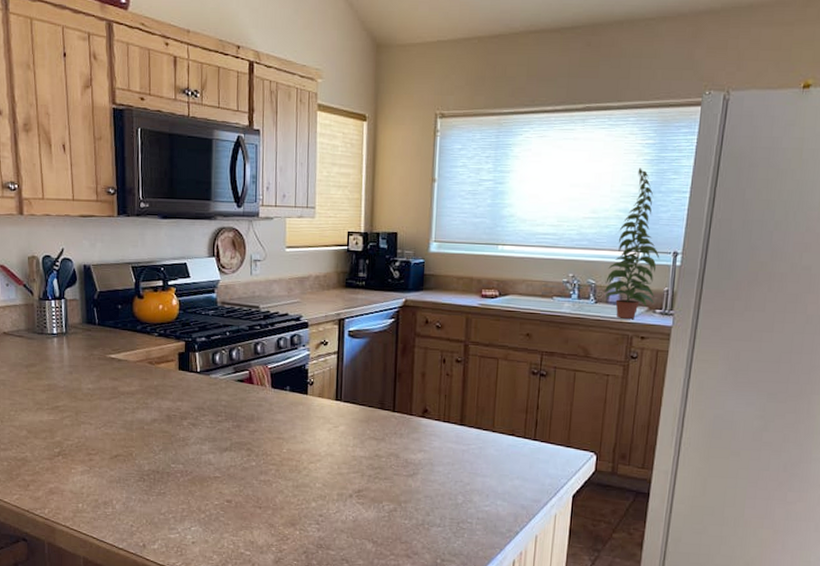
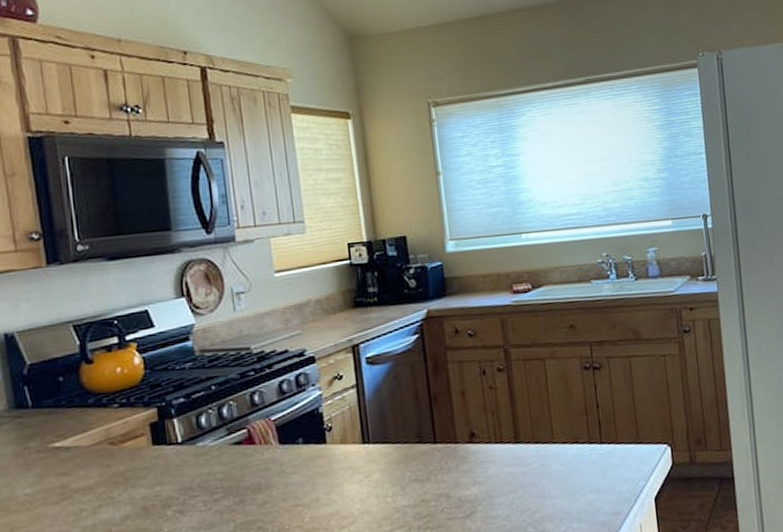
plant: present [604,168,660,320] -> none [641,134,696,293]

